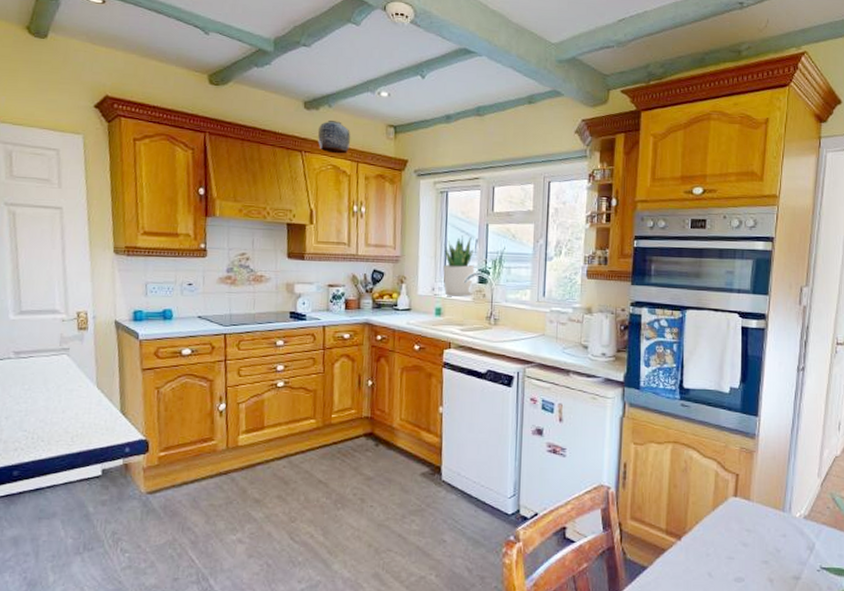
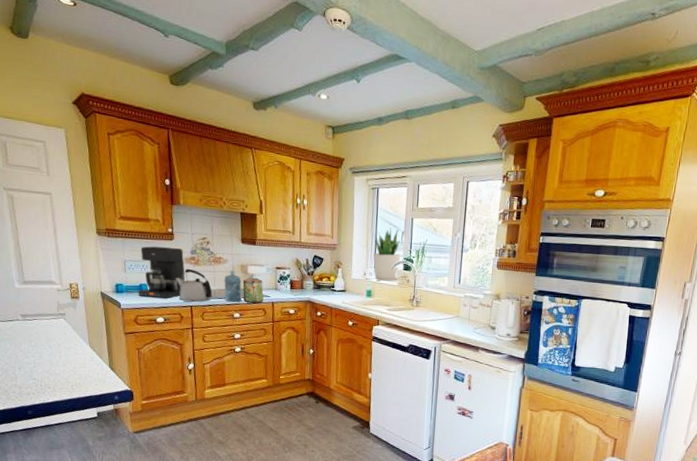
coffee maker: none [160,265,219,326] -> present [138,246,185,299]
kettle: none [207,290,251,329] -> present [176,269,212,302]
canister: none [265,290,287,328] -> present [224,270,242,302]
canister: none [288,297,313,327] -> present [243,277,264,303]
decorative jar: present [317,121,351,154] -> none [265,120,295,152]

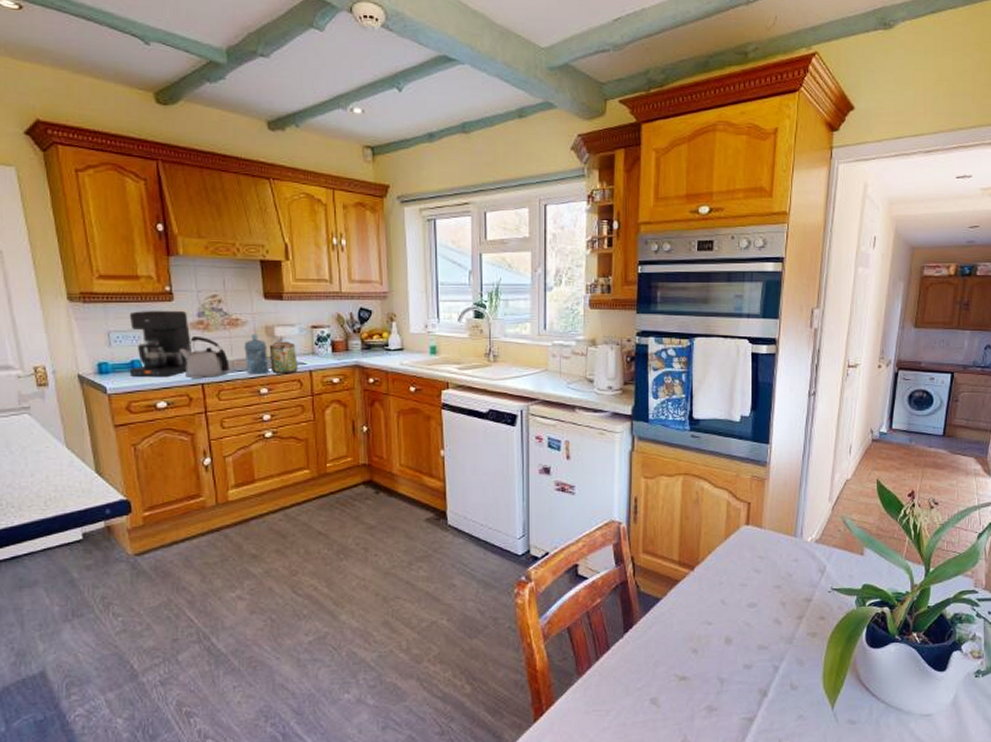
planter: present [373,227,401,282] -> none [434,267,470,335]

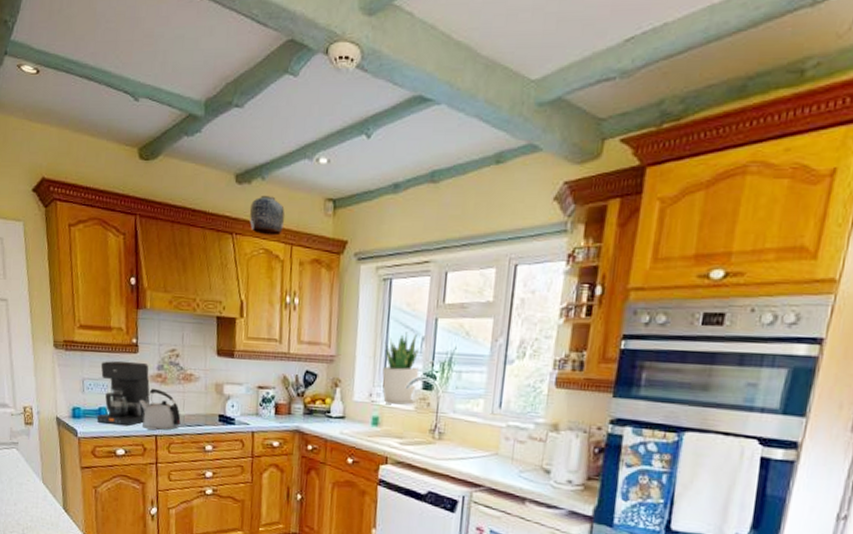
canister: present [244,334,269,375] -> none [195,390,216,431]
canister: present [269,341,298,373] -> none [217,399,242,433]
decorative jar: none [285,143,324,181] -> present [249,196,285,236]
planter: none [434,267,470,335] -> present [382,331,420,406]

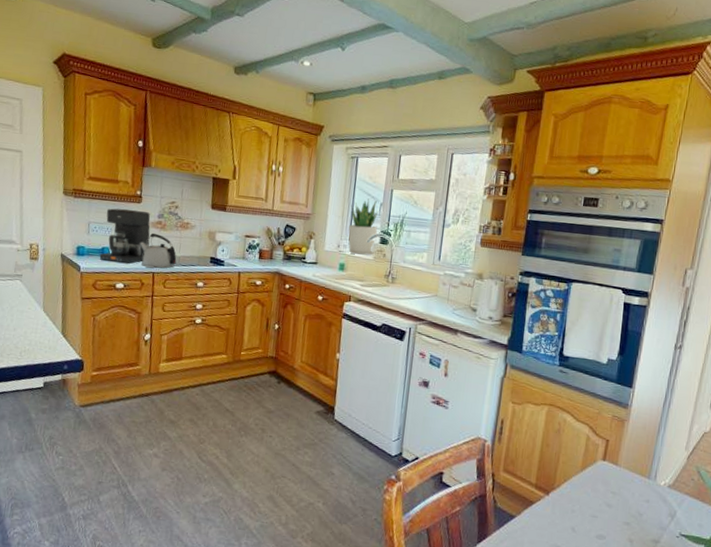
decorative jar: present [249,196,285,236] -> none [244,85,274,117]

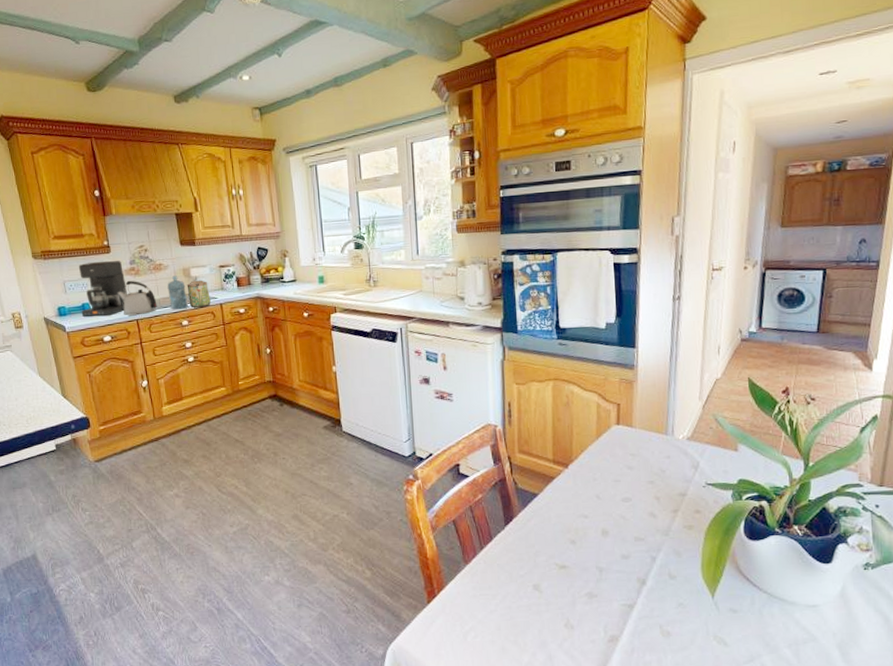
canister: none [189,237,208,270] -> present [167,276,188,310]
canister: none [208,244,231,272] -> present [187,280,211,307]
planter: present [348,198,379,256] -> none [318,205,351,265]

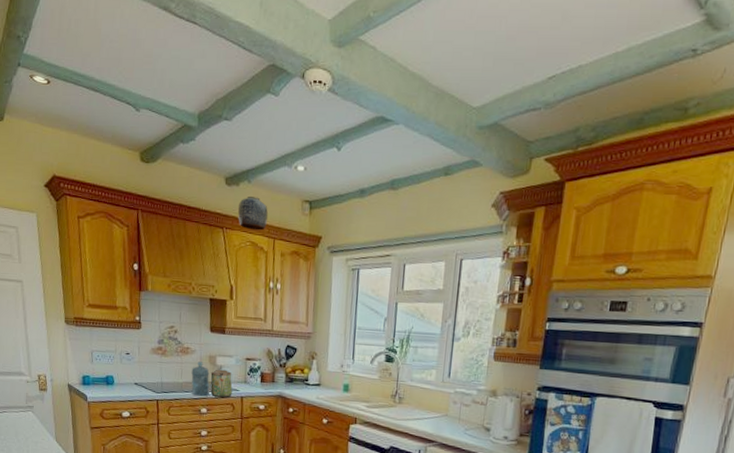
coffee maker: present [78,261,127,317] -> none [104,335,152,392]
kettle: present [118,281,157,316] -> none [142,360,179,396]
decorative jar: none [190,110,222,143] -> present [237,197,269,231]

